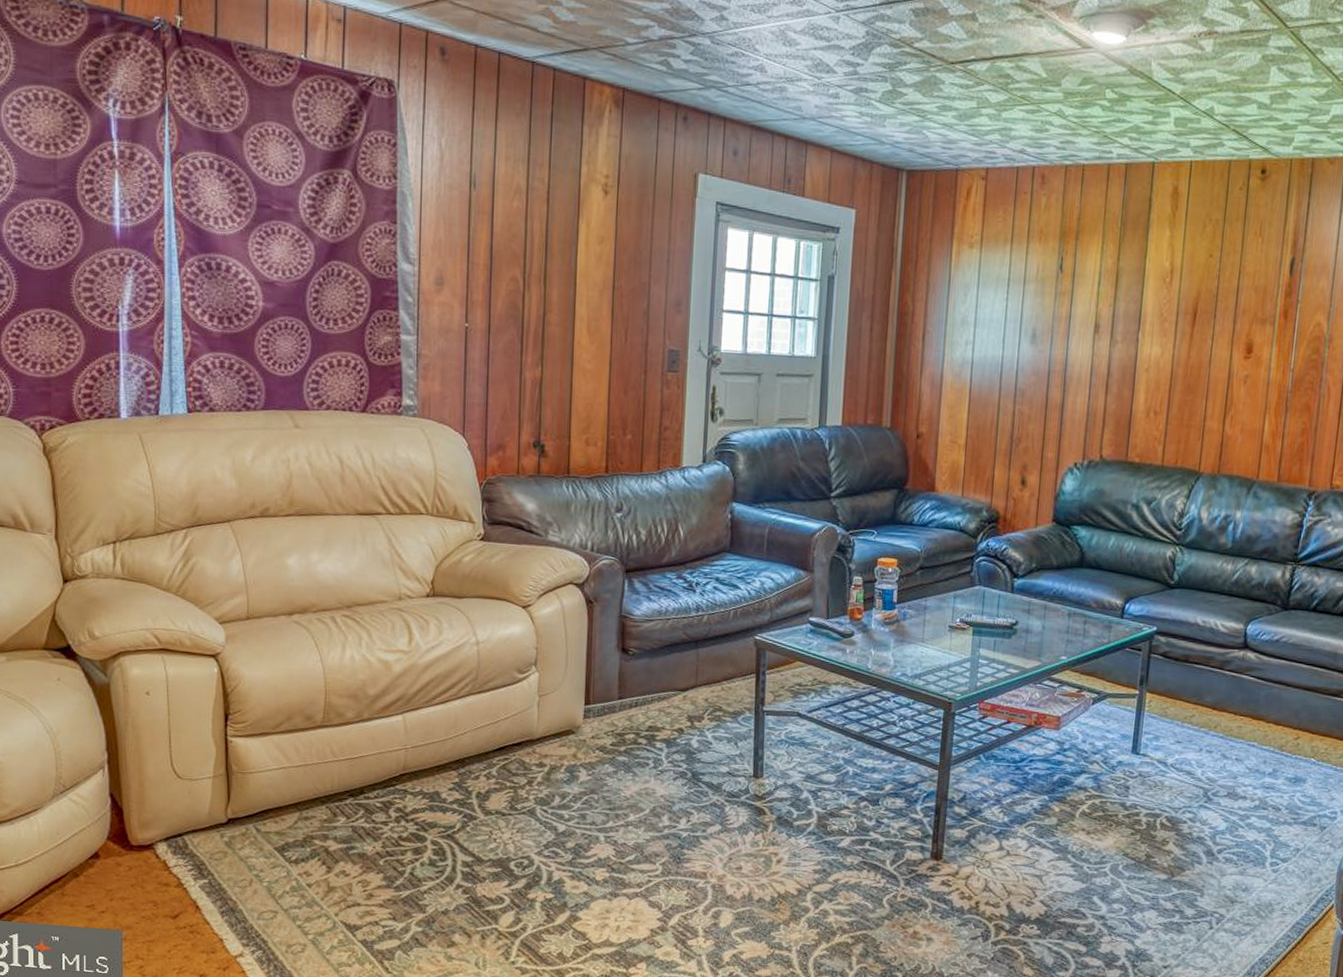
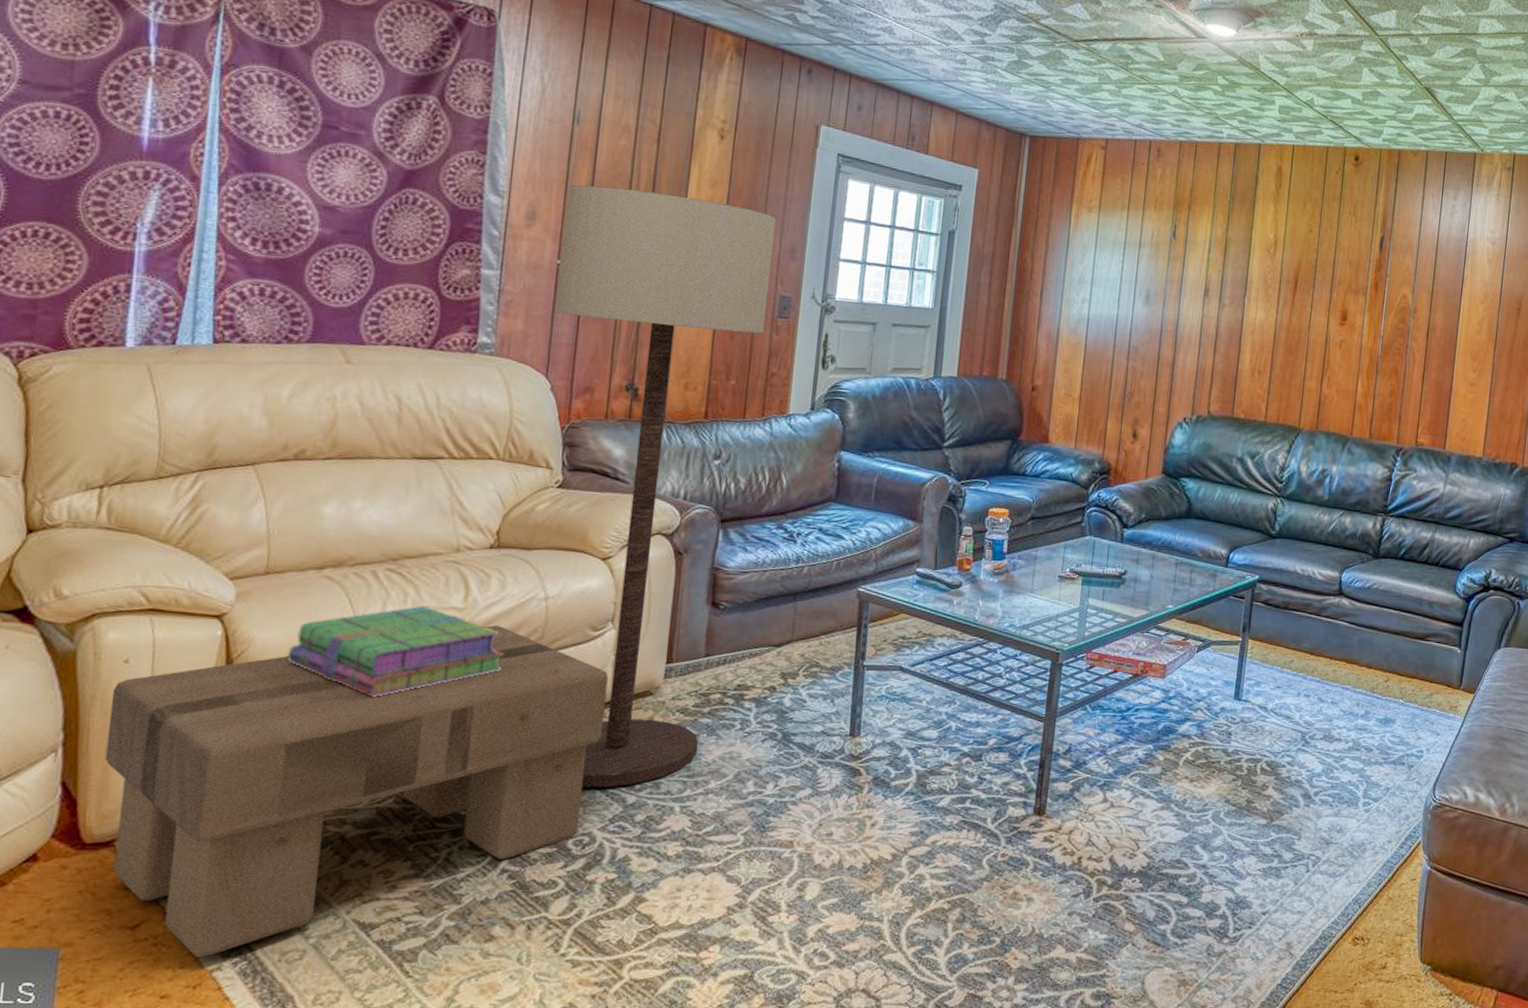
footstool: none [139,667,535,945] -> present [104,625,608,957]
stack of books: none [270,648,445,729] -> present [287,605,504,697]
floor lamp: none [466,248,661,817] -> present [555,185,776,788]

